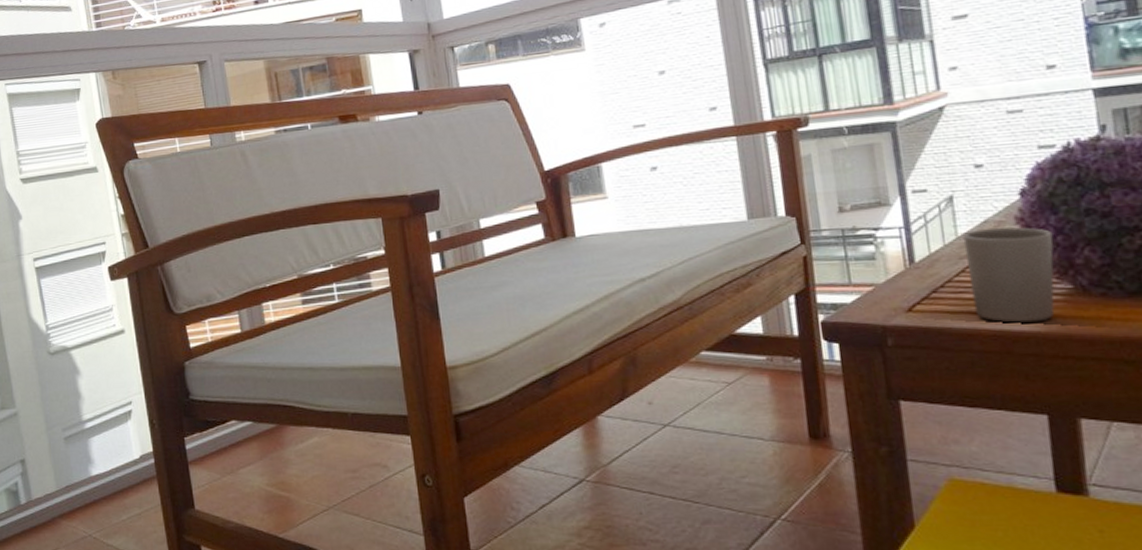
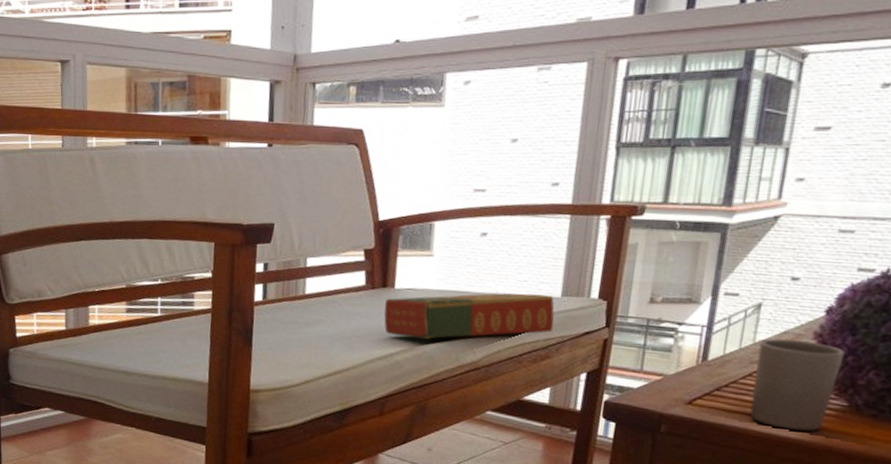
book: none [569,220,748,286] -> present [384,293,555,339]

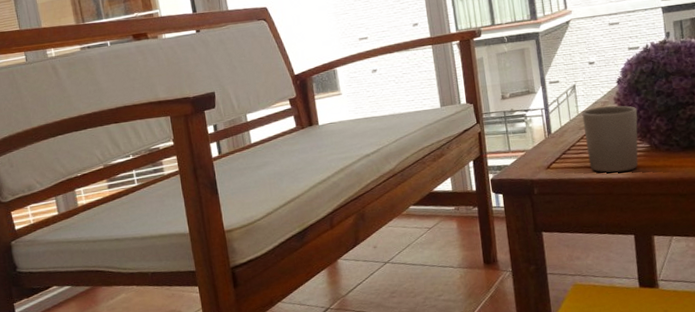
book: present [384,293,555,339] -> none [314,107,441,162]

